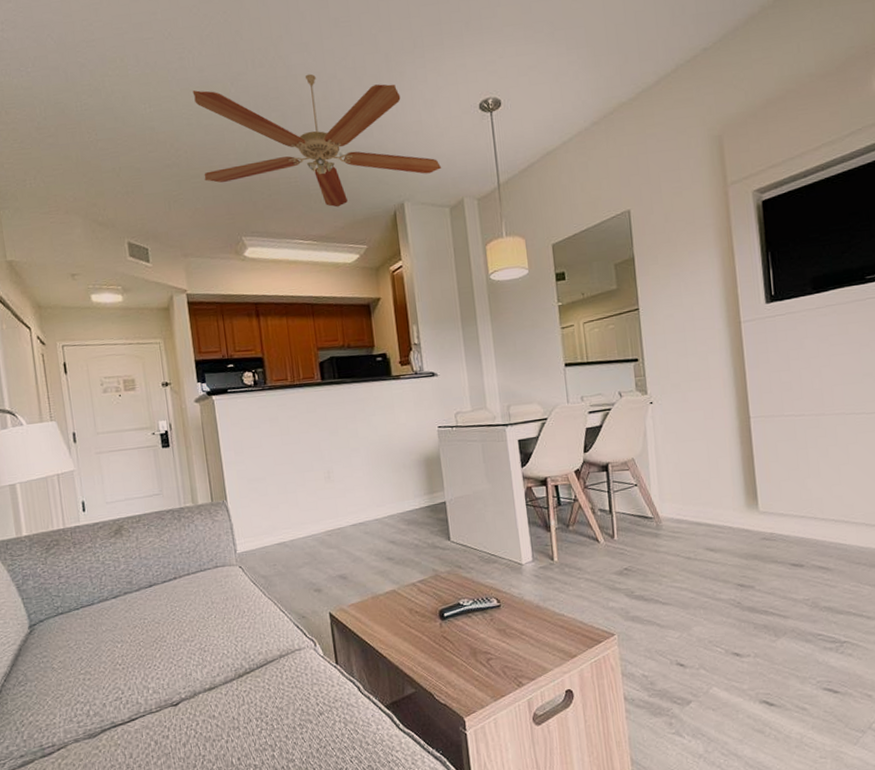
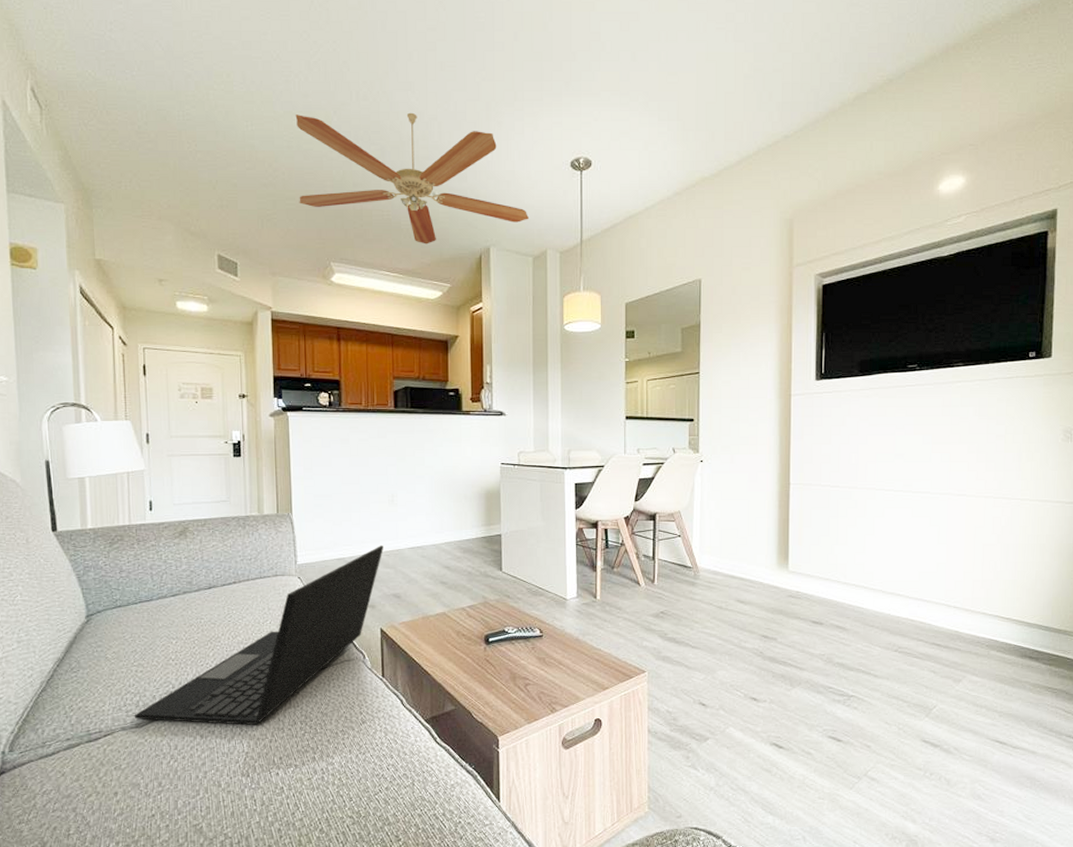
laptop: none [85,524,325,730] -> present [134,544,383,726]

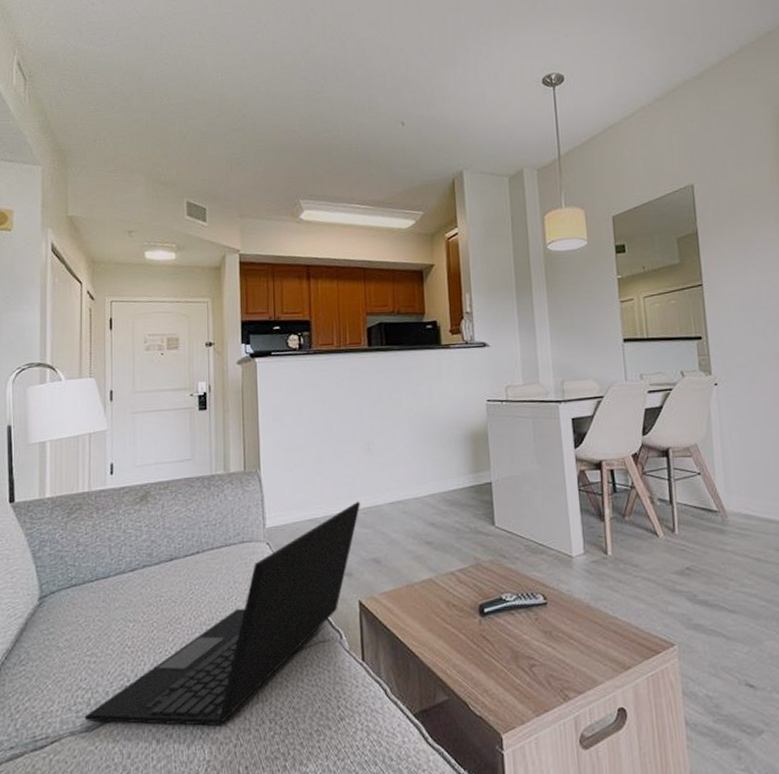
ceiling fan: present [295,112,530,244] -> none [264,47,503,174]

